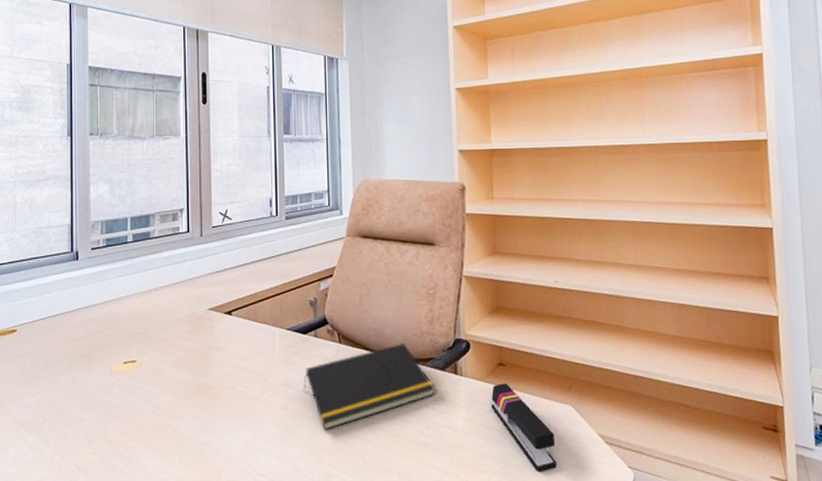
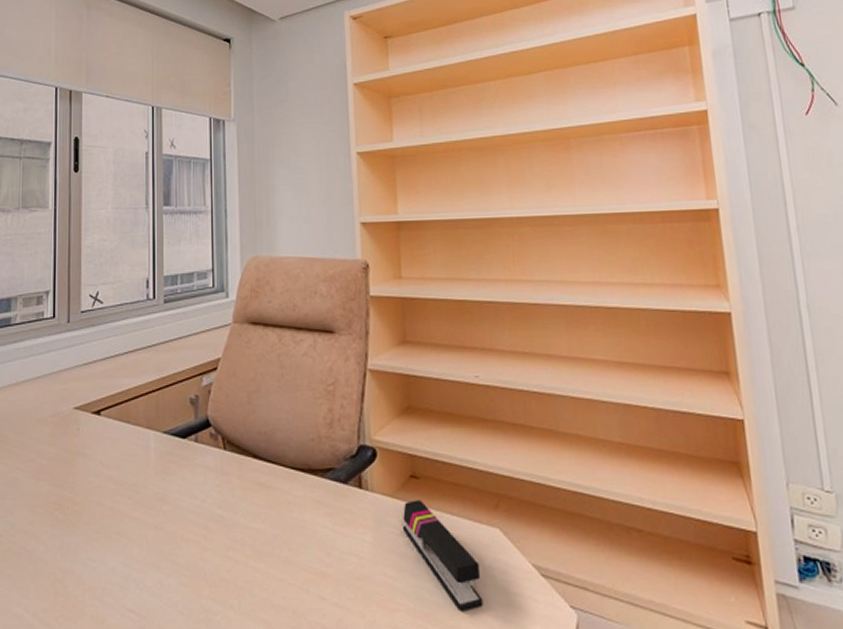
notepad: present [304,342,435,431] -> none [182,449,336,556]

